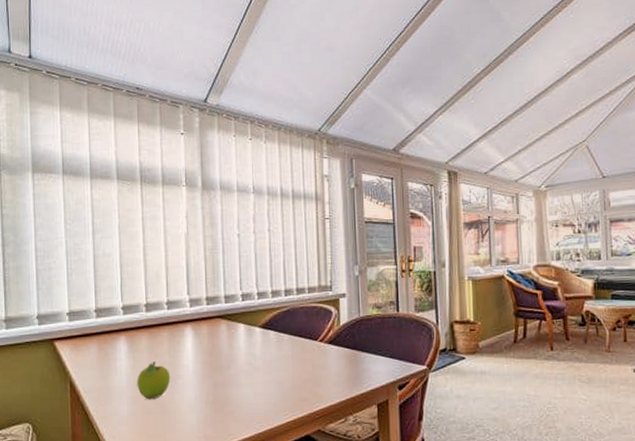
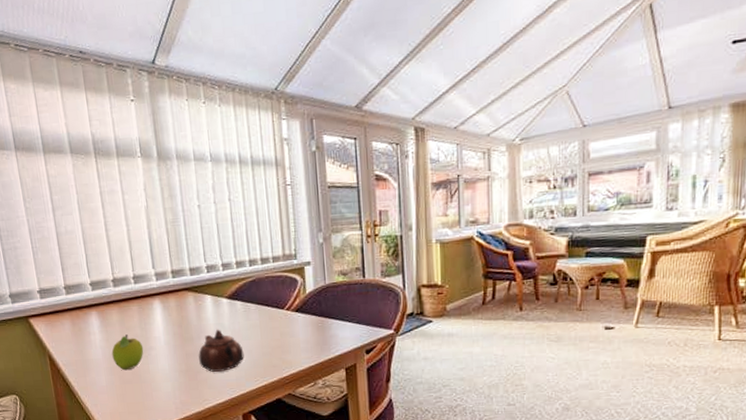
teapot: none [227,359,274,404] -> present [198,329,244,372]

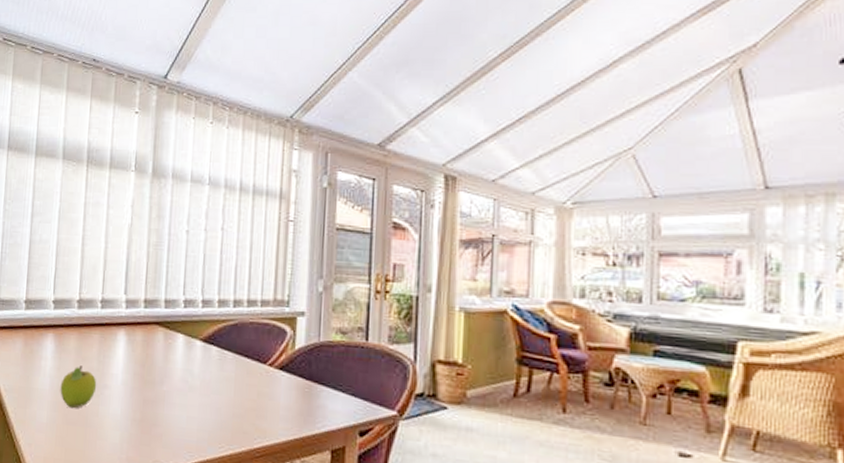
teapot: present [198,329,244,372] -> none [157,376,211,429]

